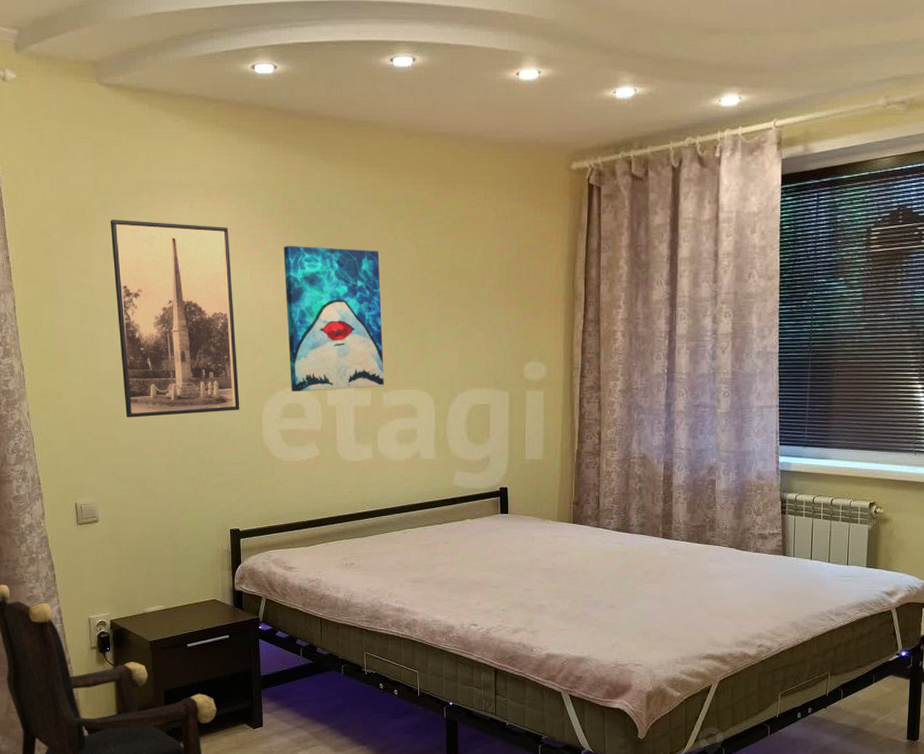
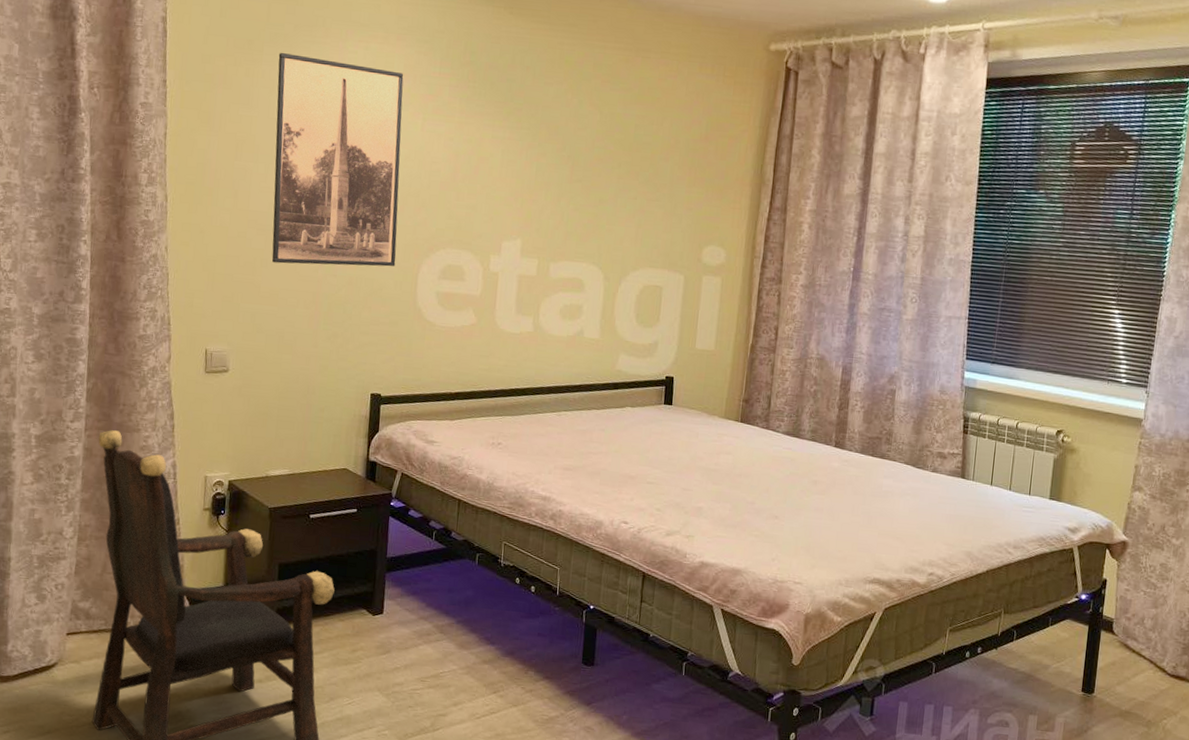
wall art: present [283,245,384,391] -> none [452,98,560,257]

